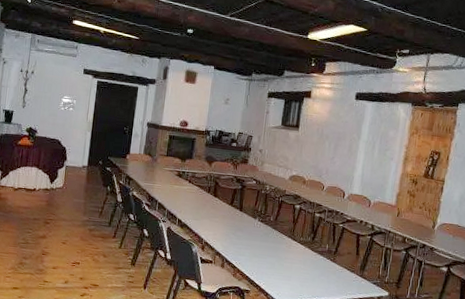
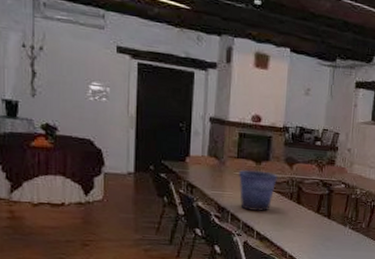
bucket: none [166,166,198,202] -> present [238,170,277,211]

